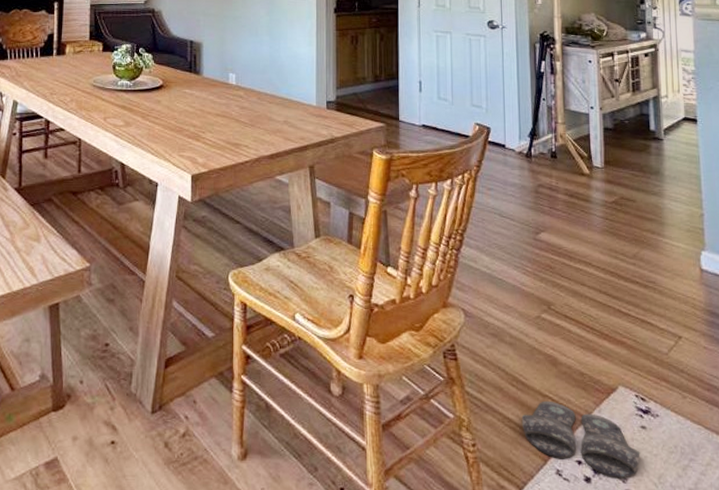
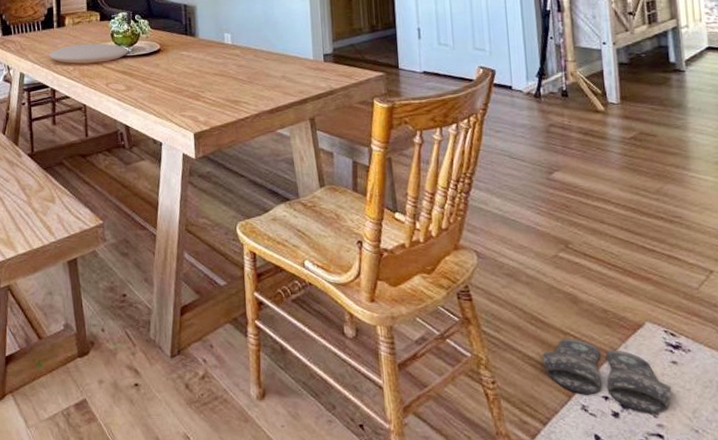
placemat: none [46,75,129,95] -> present [49,43,128,64]

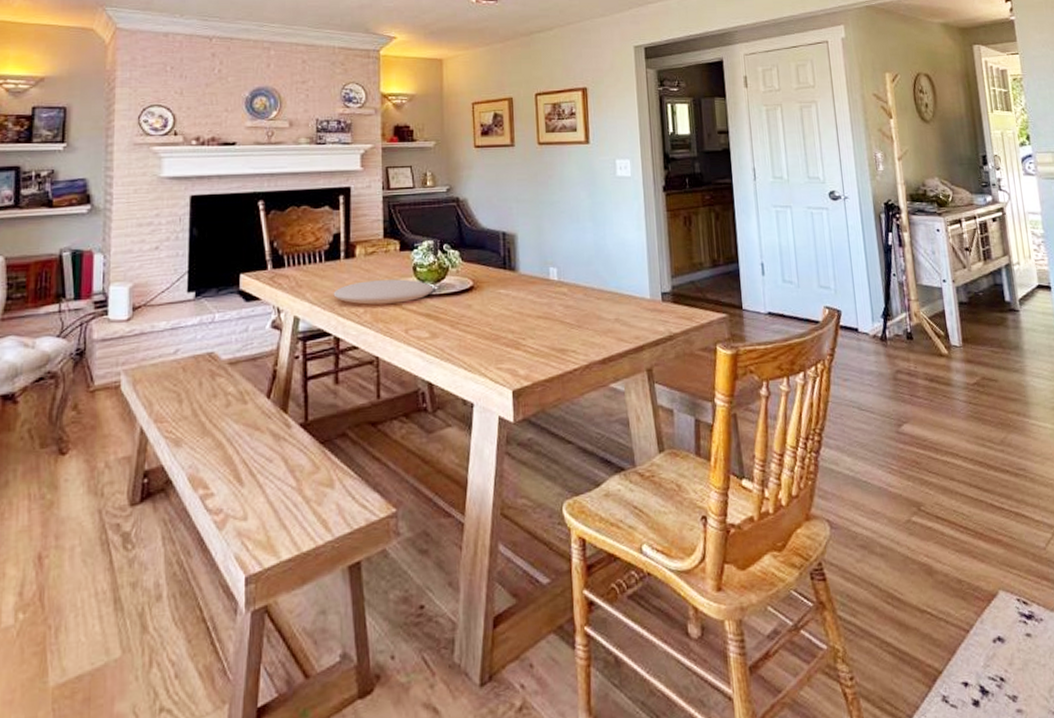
slippers: present [542,338,672,413] -> none [900,616,1028,698]

